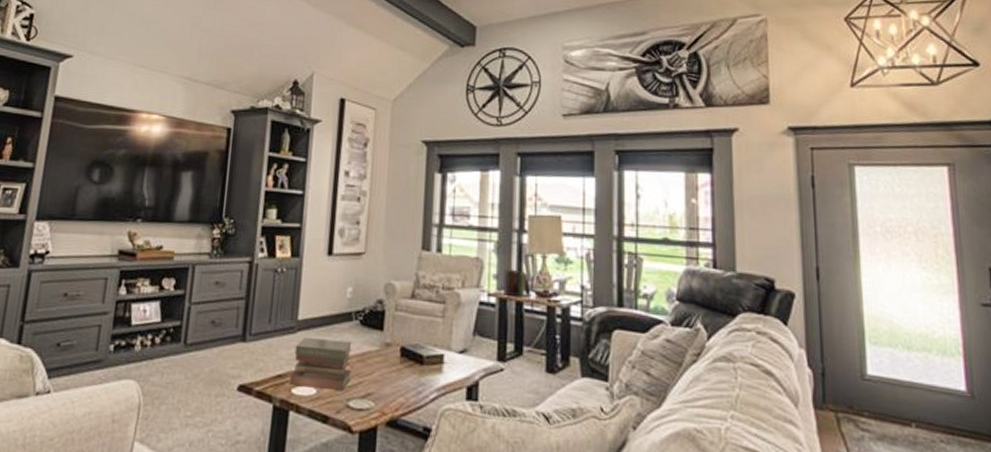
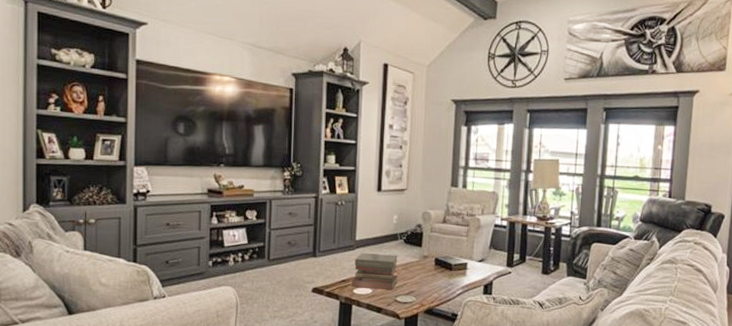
books: present [503,268,531,298] -> none [513,200,534,222]

